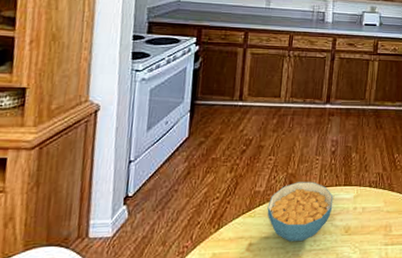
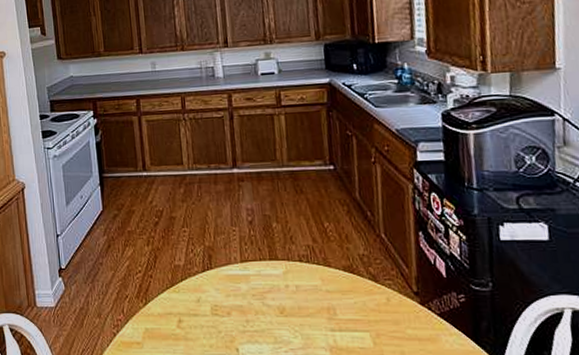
cereal bowl: present [267,181,334,241] -> none [190,255,261,320]

